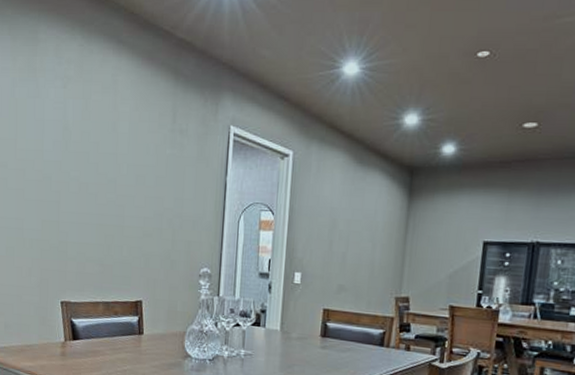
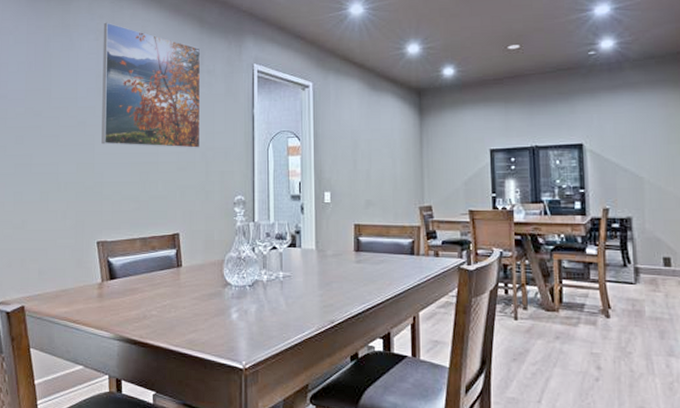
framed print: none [67,68,174,214] -> present [101,22,201,148]

